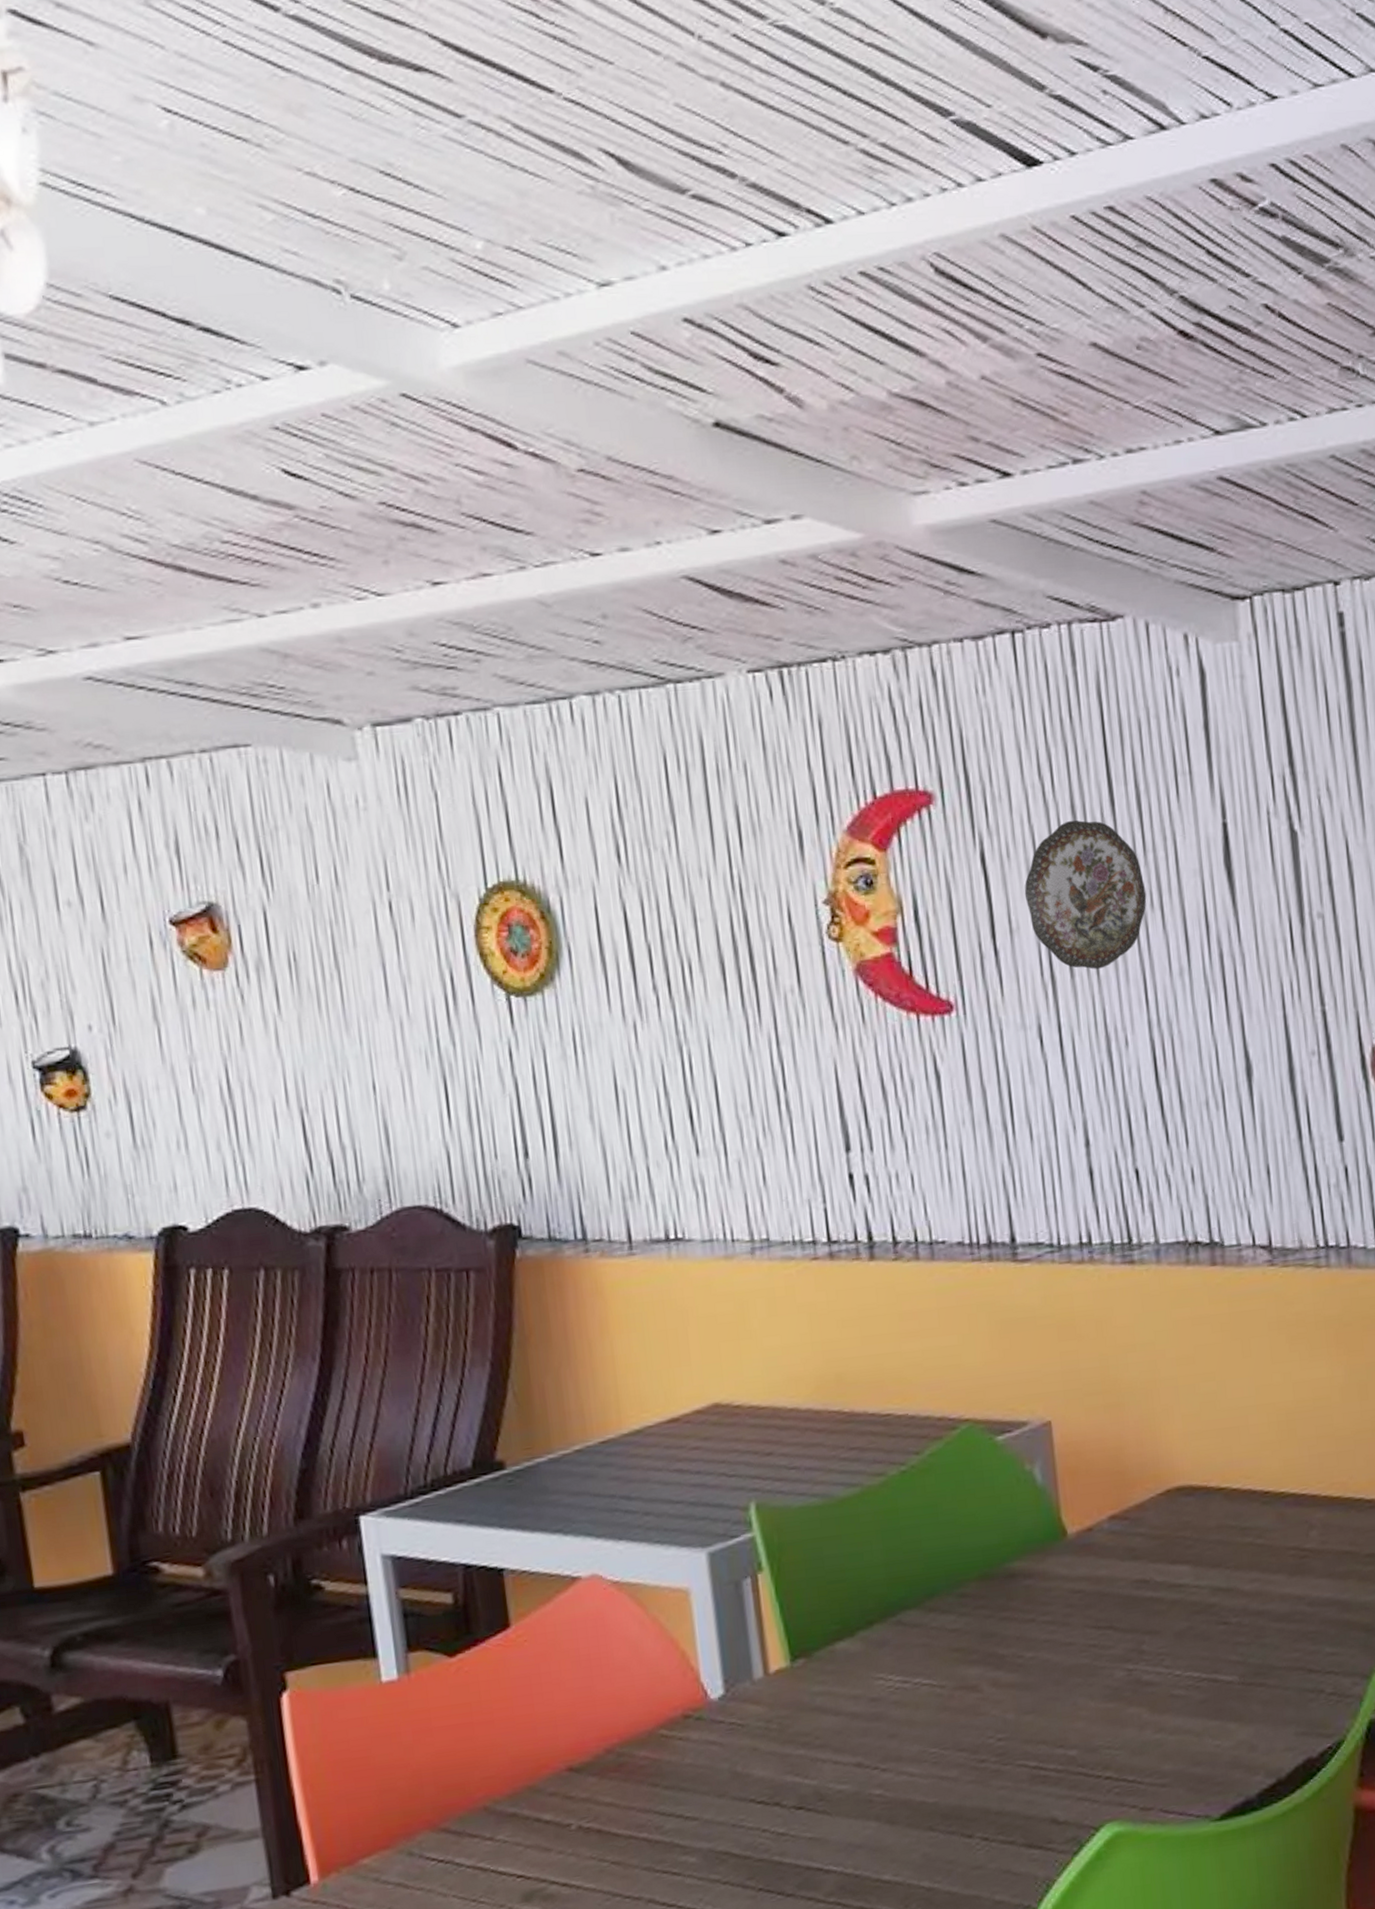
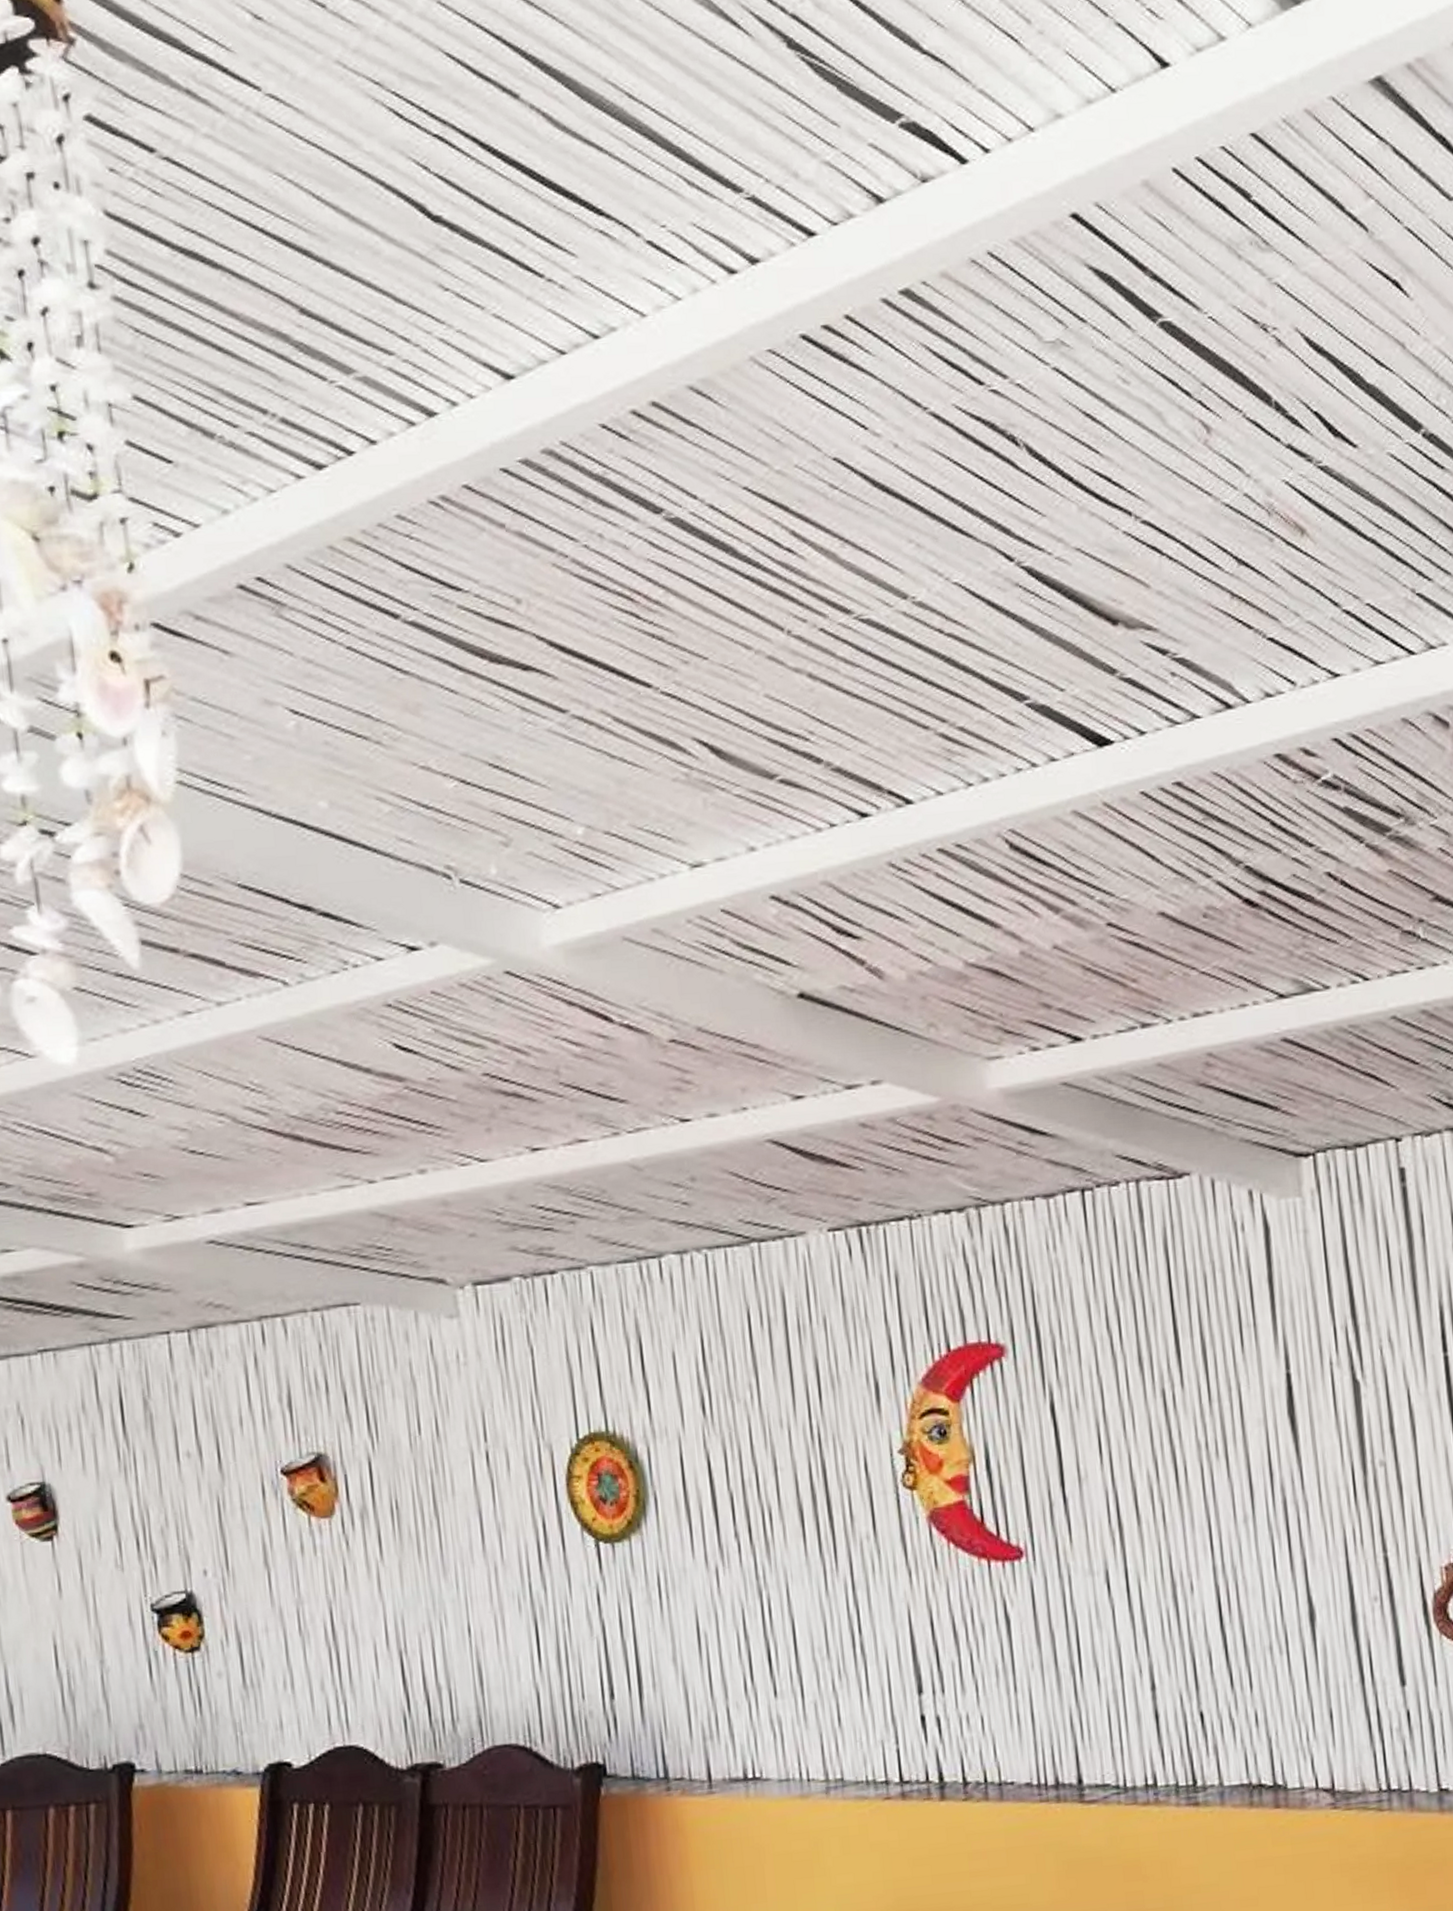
decorative plate: present [1024,820,1147,969] -> none [1092,1371,1212,1517]

